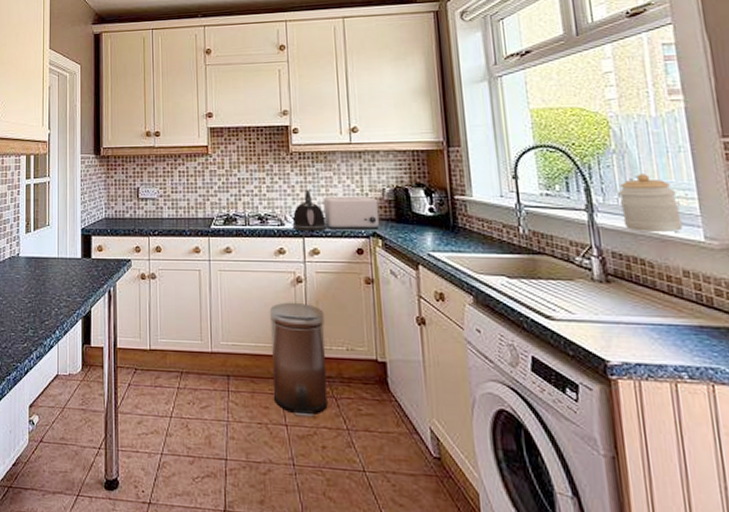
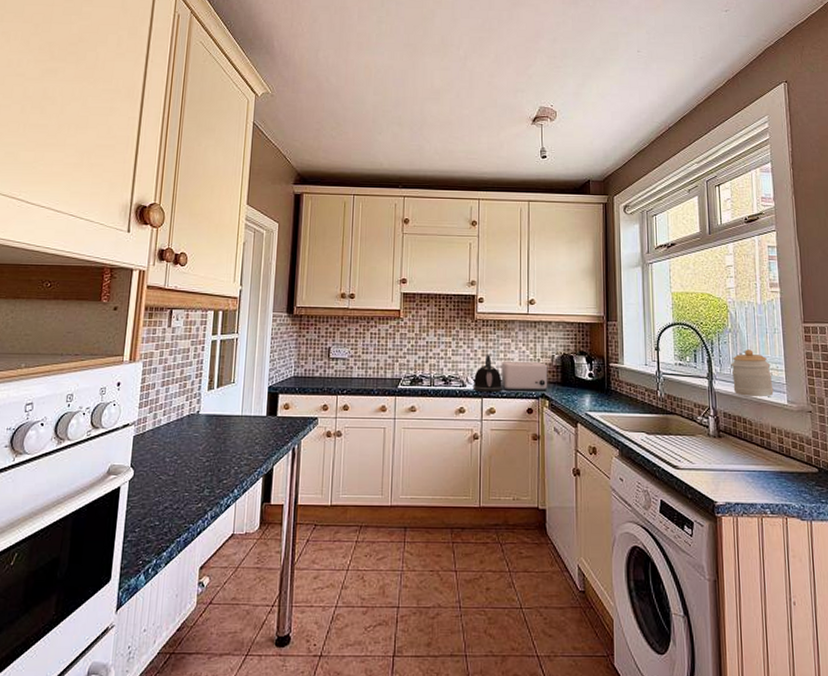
pedal bin: present [269,303,328,417] -> none [445,458,495,562]

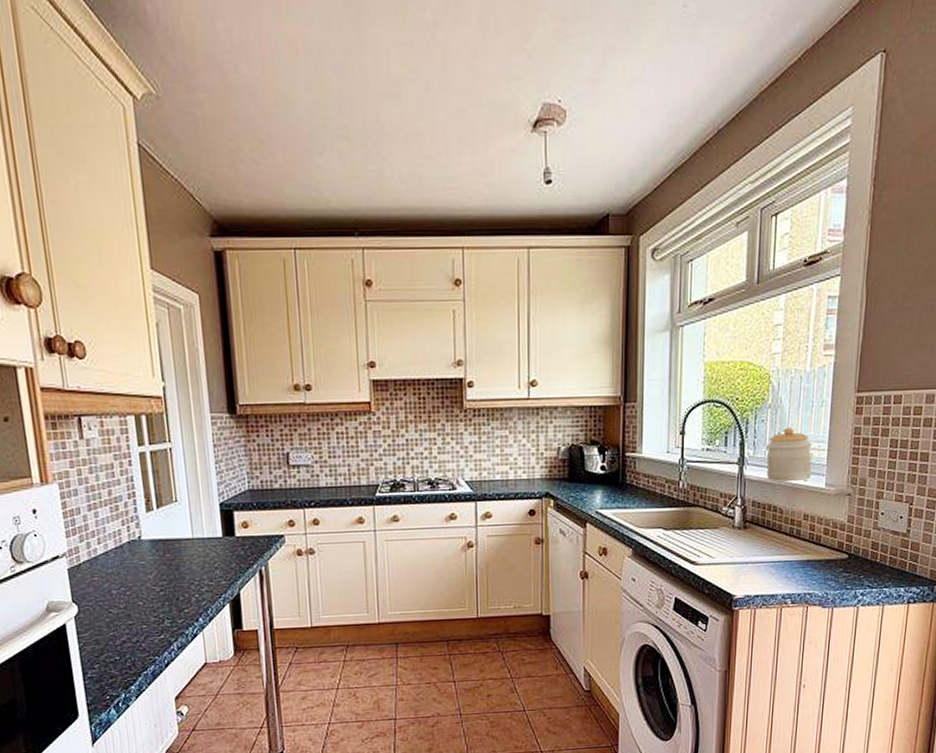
kettle: present [473,354,502,393] -> none [464,450,499,496]
toaster: present [501,362,548,393] -> none [497,456,553,493]

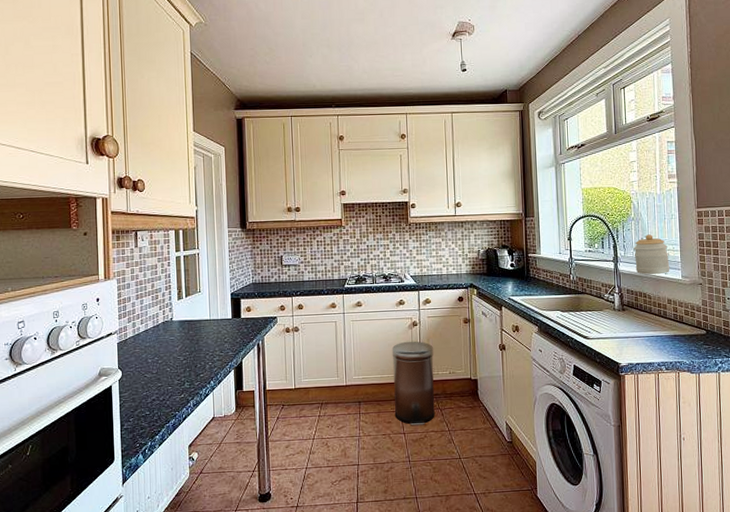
pedal bin: none [439,568,494,672] -> present [392,342,435,426]

